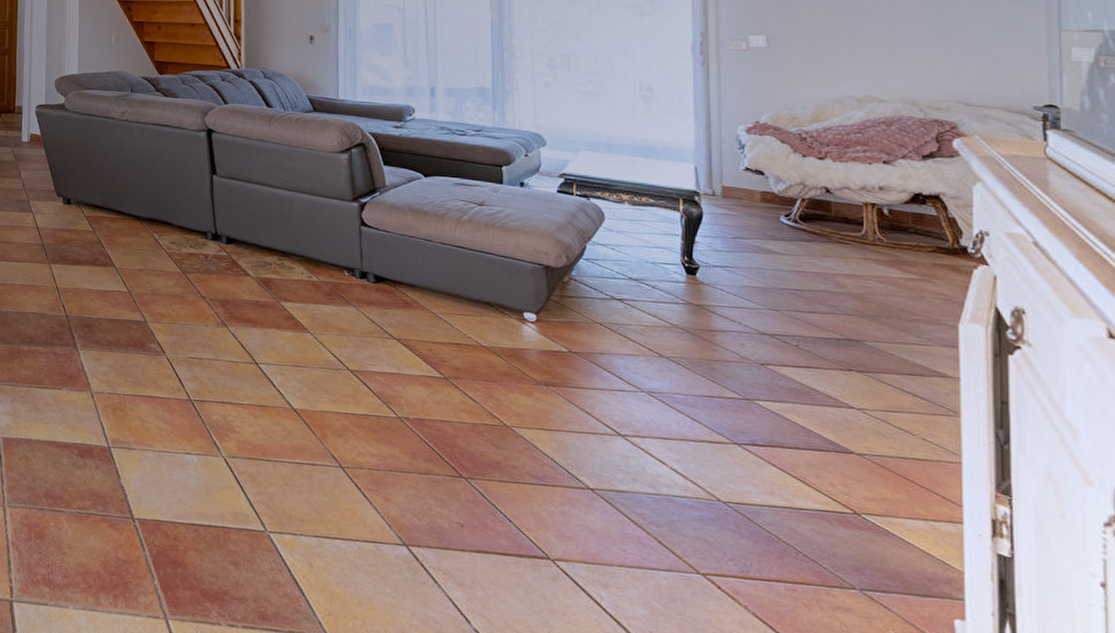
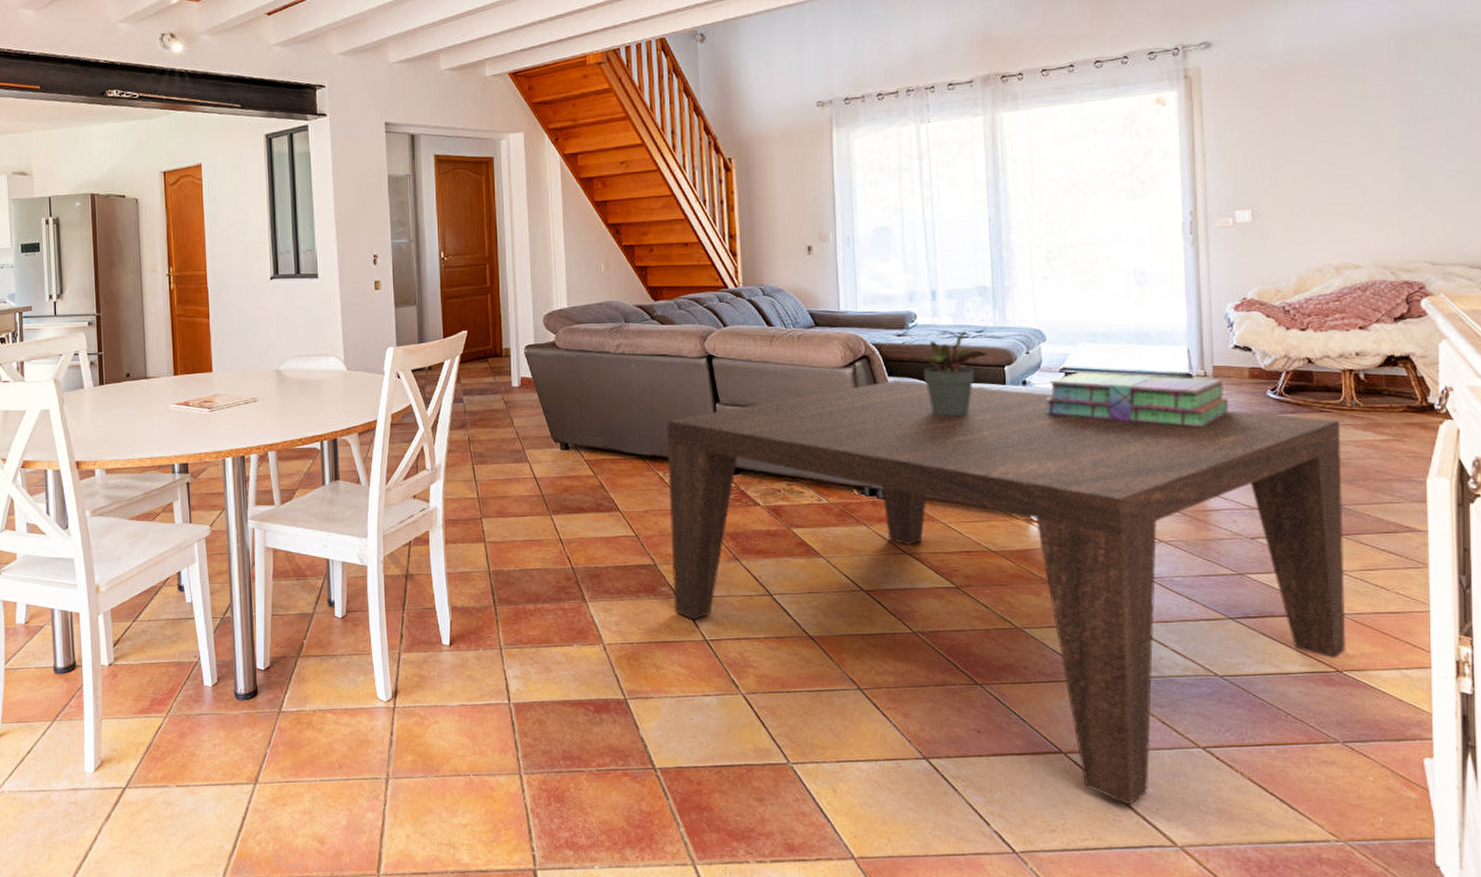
coffee table: none [161,169,865,624] -> present [666,380,1346,805]
potted plant: none [417,128,486,211] -> present [921,330,988,417]
stack of books: none [543,178,739,246] -> present [1045,371,1229,427]

